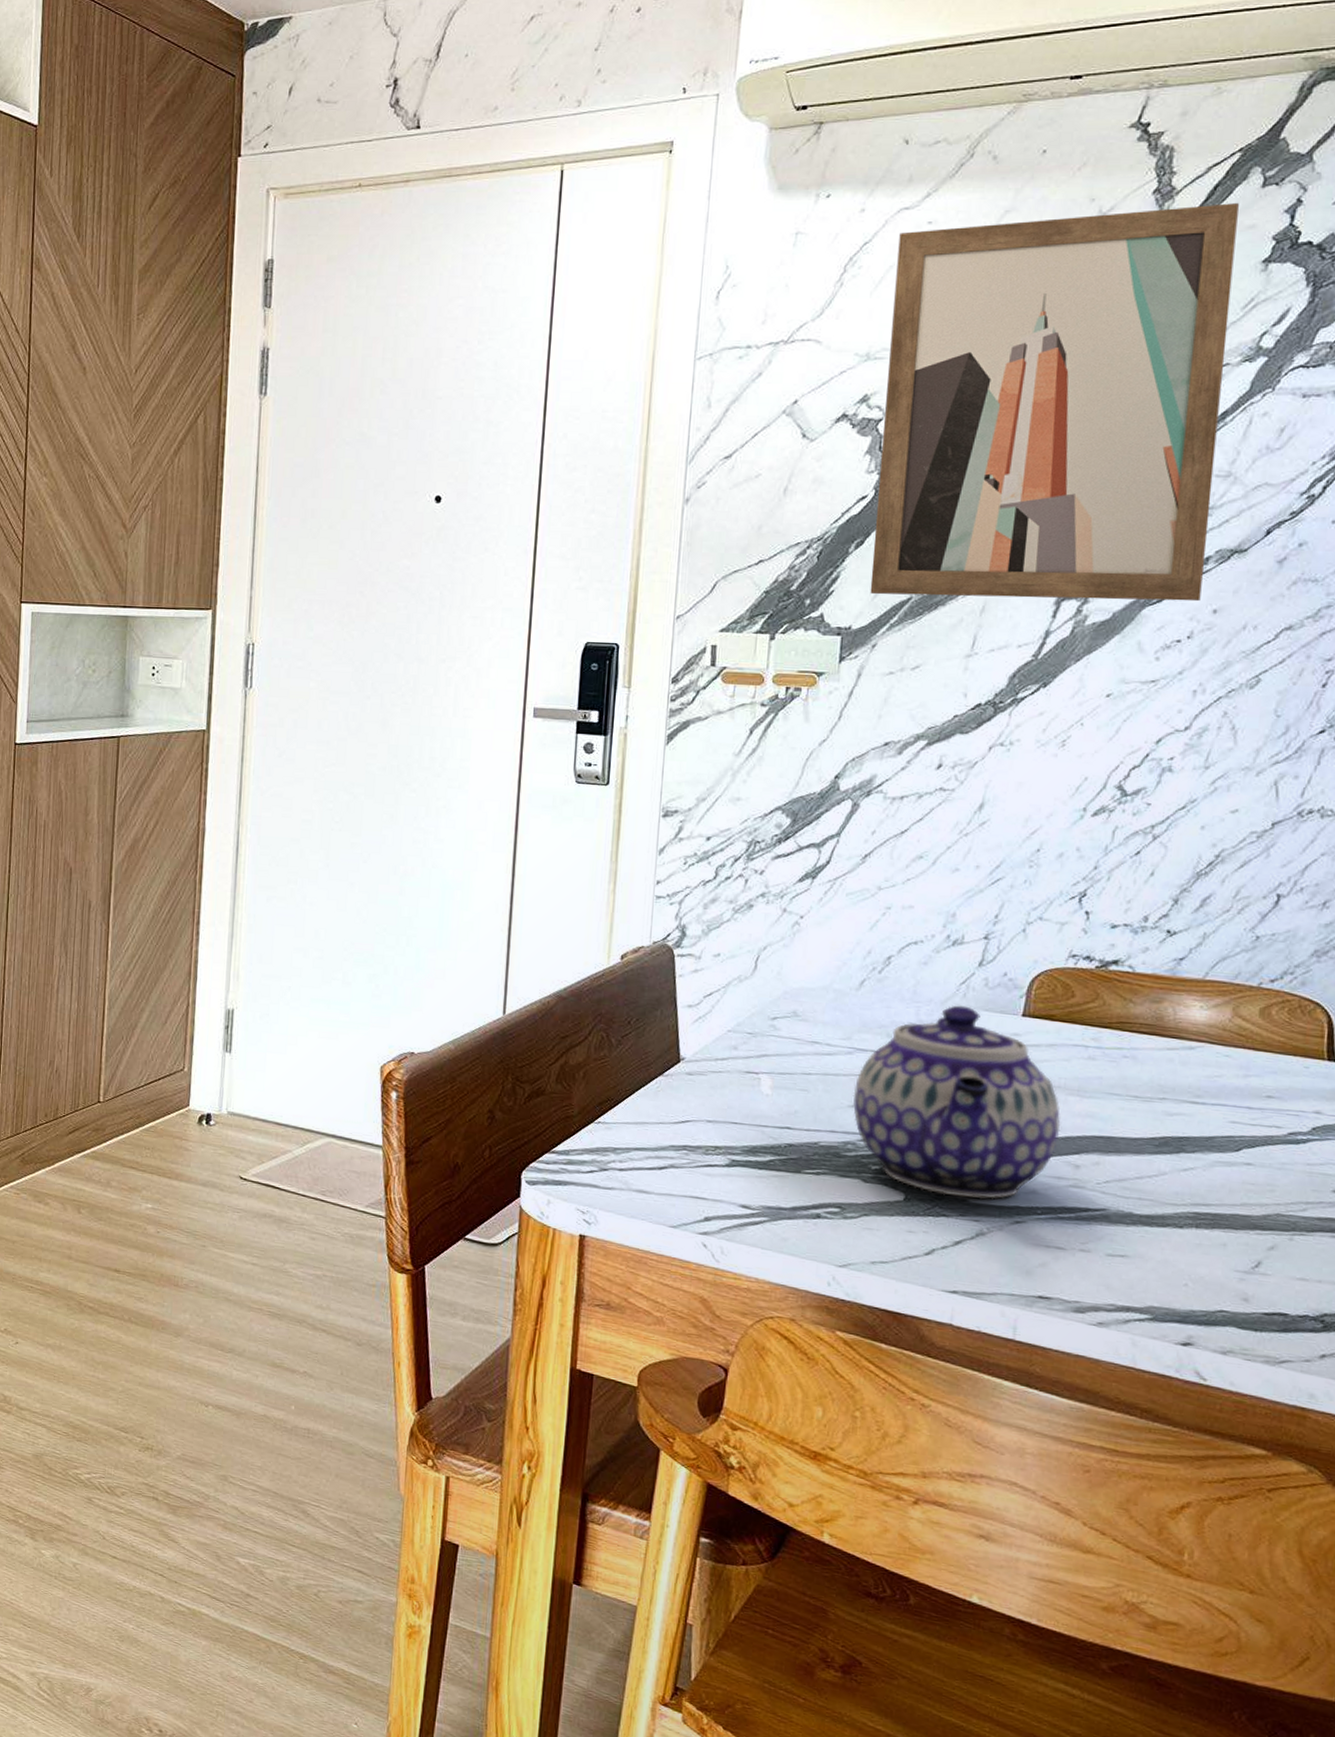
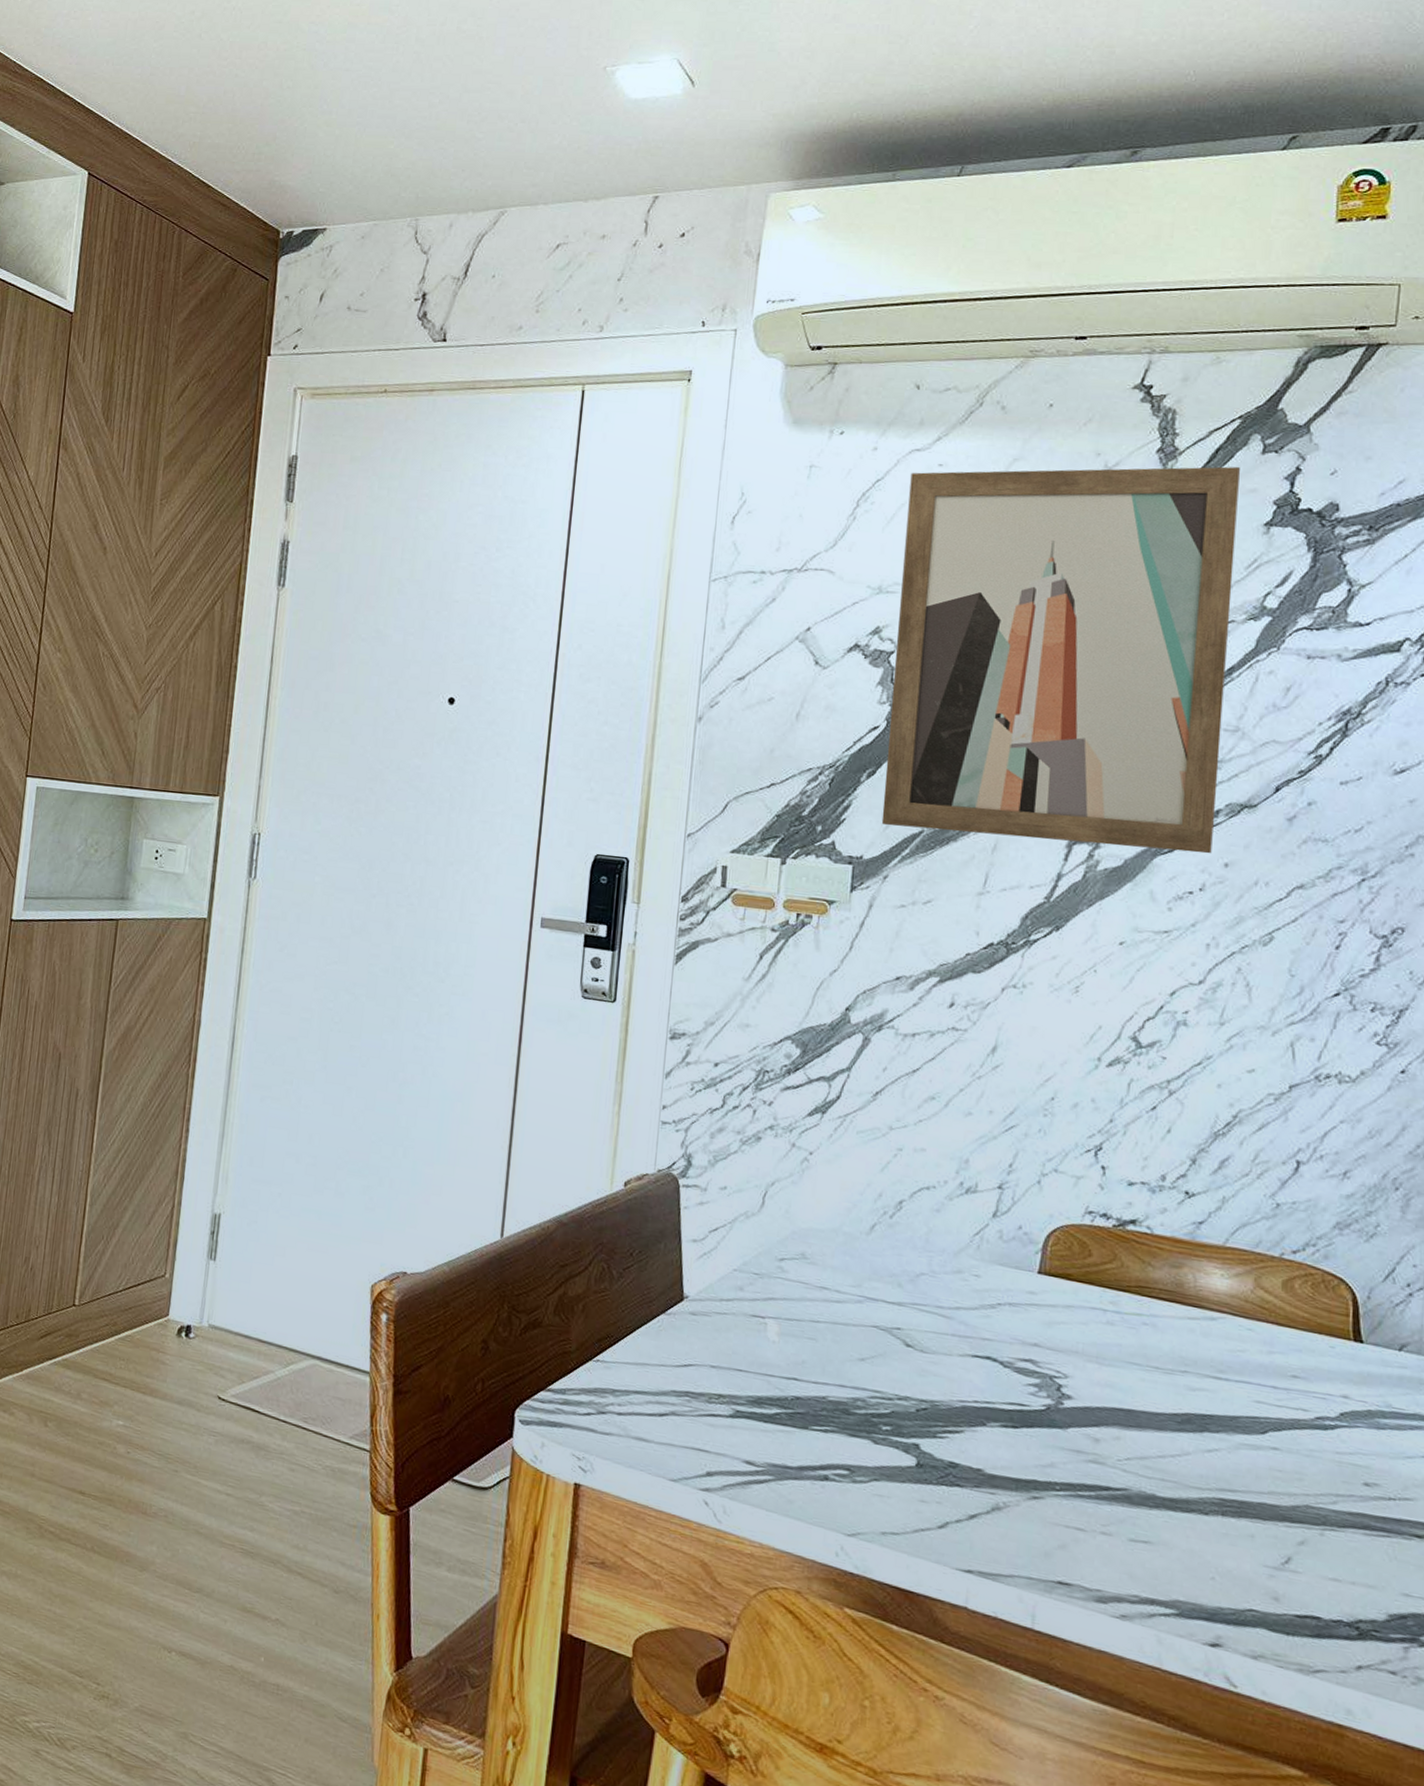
teapot: present [853,1005,1061,1199] -> none [863,1257,1079,1471]

